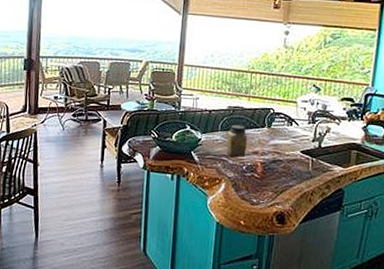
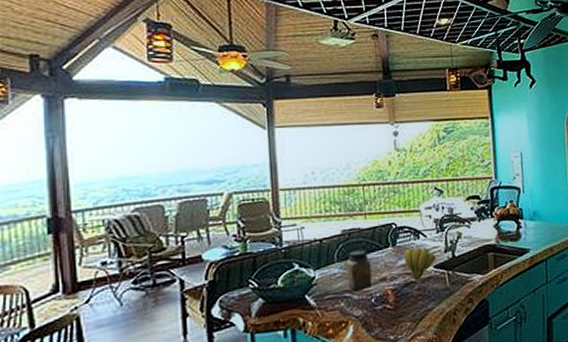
banana bunch: none [276,132,304,160] -> present [403,247,437,280]

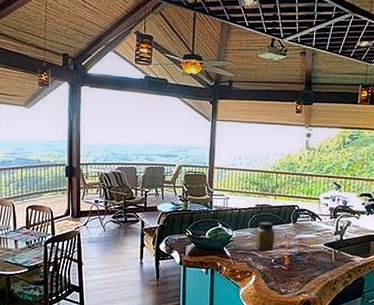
banana bunch: present [403,247,437,280] -> none [301,227,327,252]

